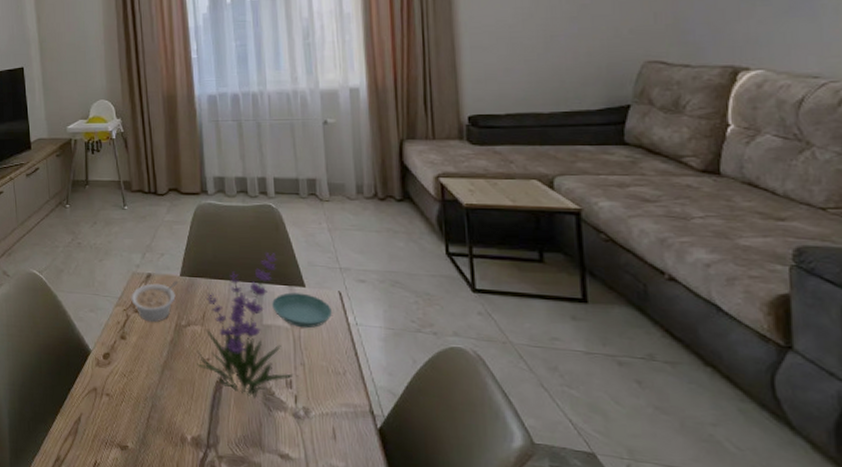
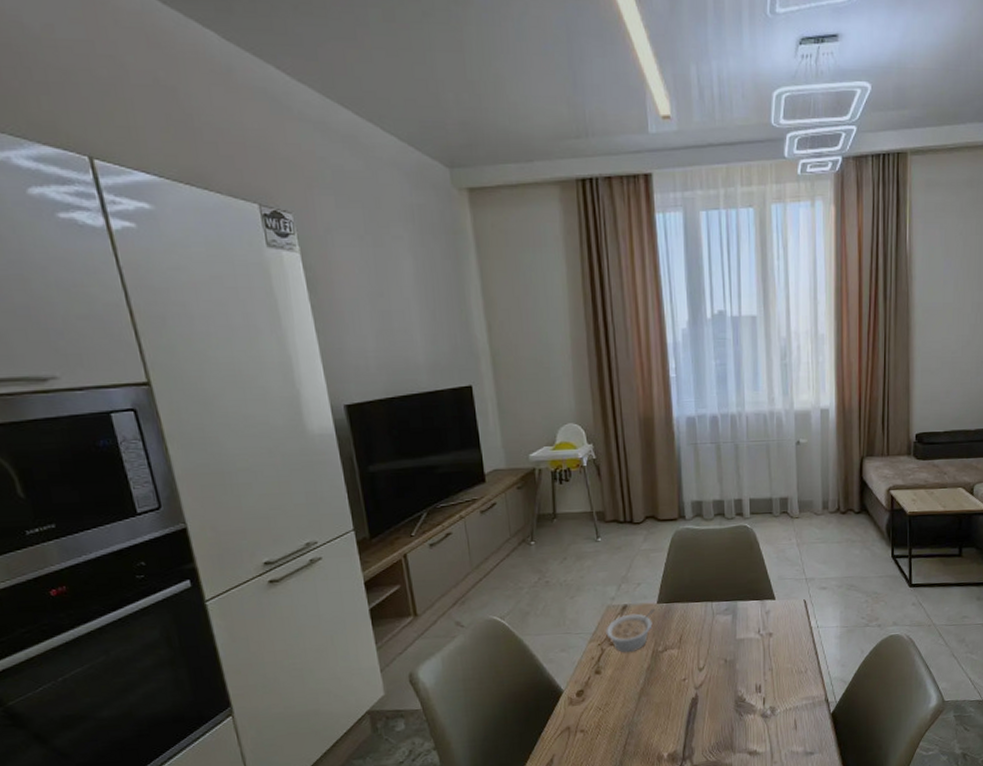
plant: present [196,253,293,400] -> none [673,571,762,709]
saucer: present [272,292,332,329] -> none [745,605,797,637]

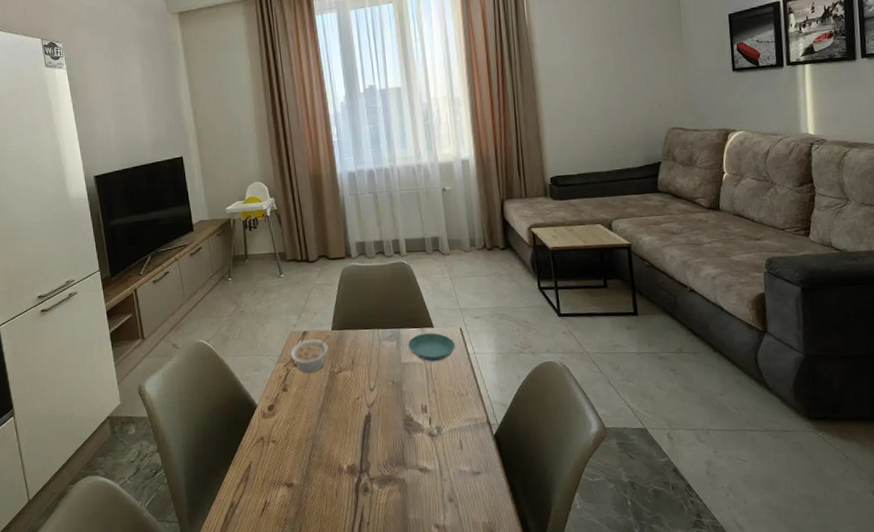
saucer: none [745,605,797,637] -> present [408,333,455,362]

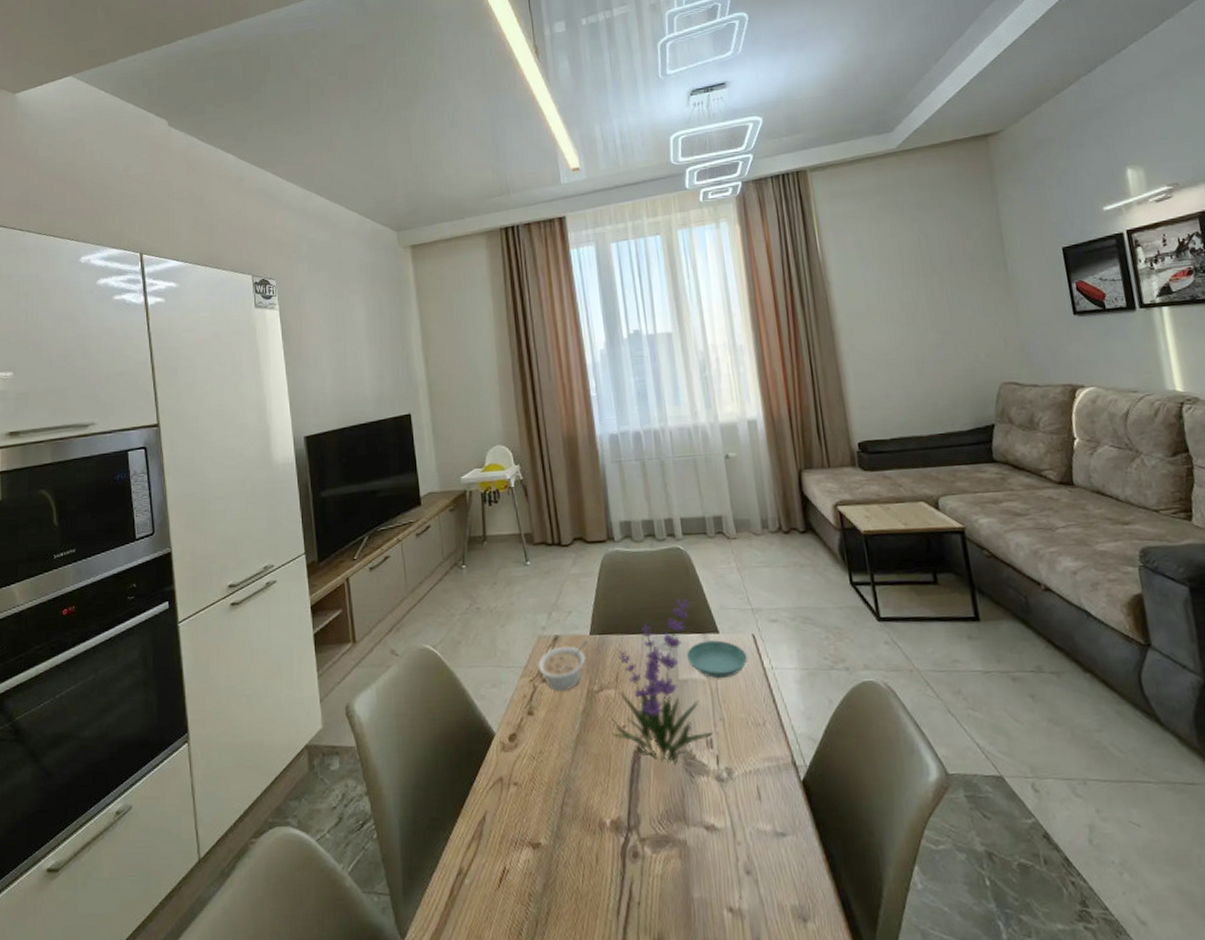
plant: none [348,302,427,426] -> present [611,599,713,766]

